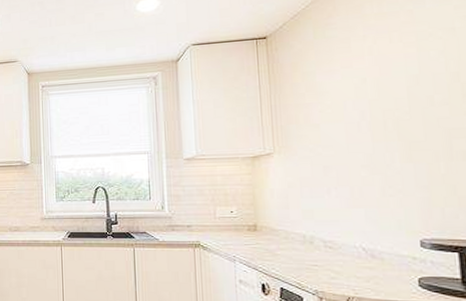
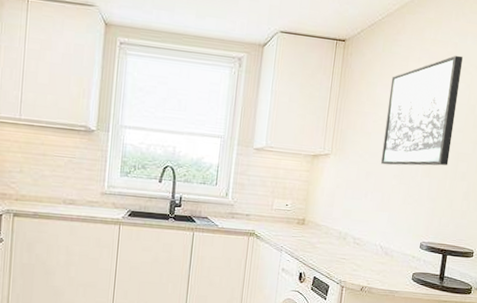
wall art: none [332,22,437,156] -> present [380,55,463,166]

